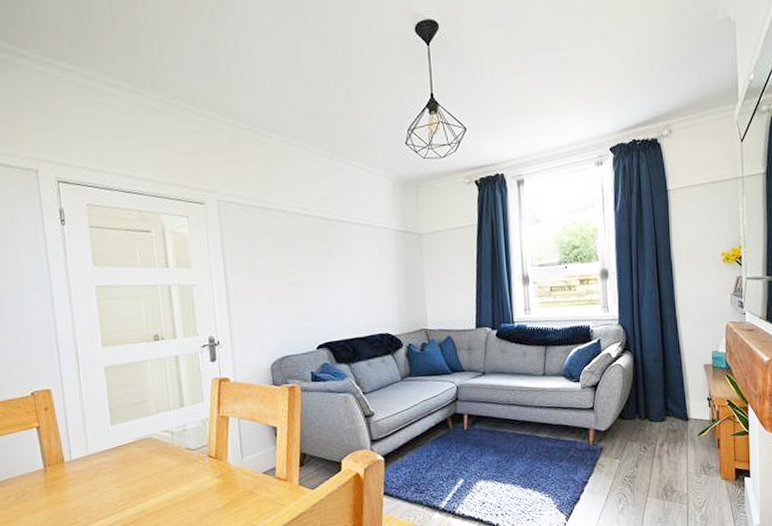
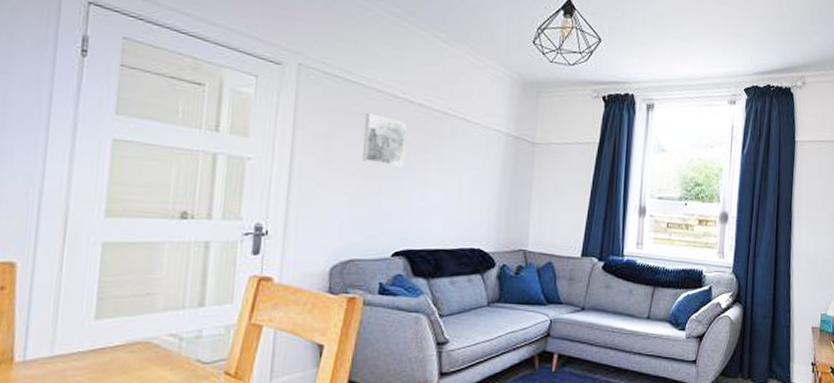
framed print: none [276,232,314,274] -> present [361,113,407,167]

